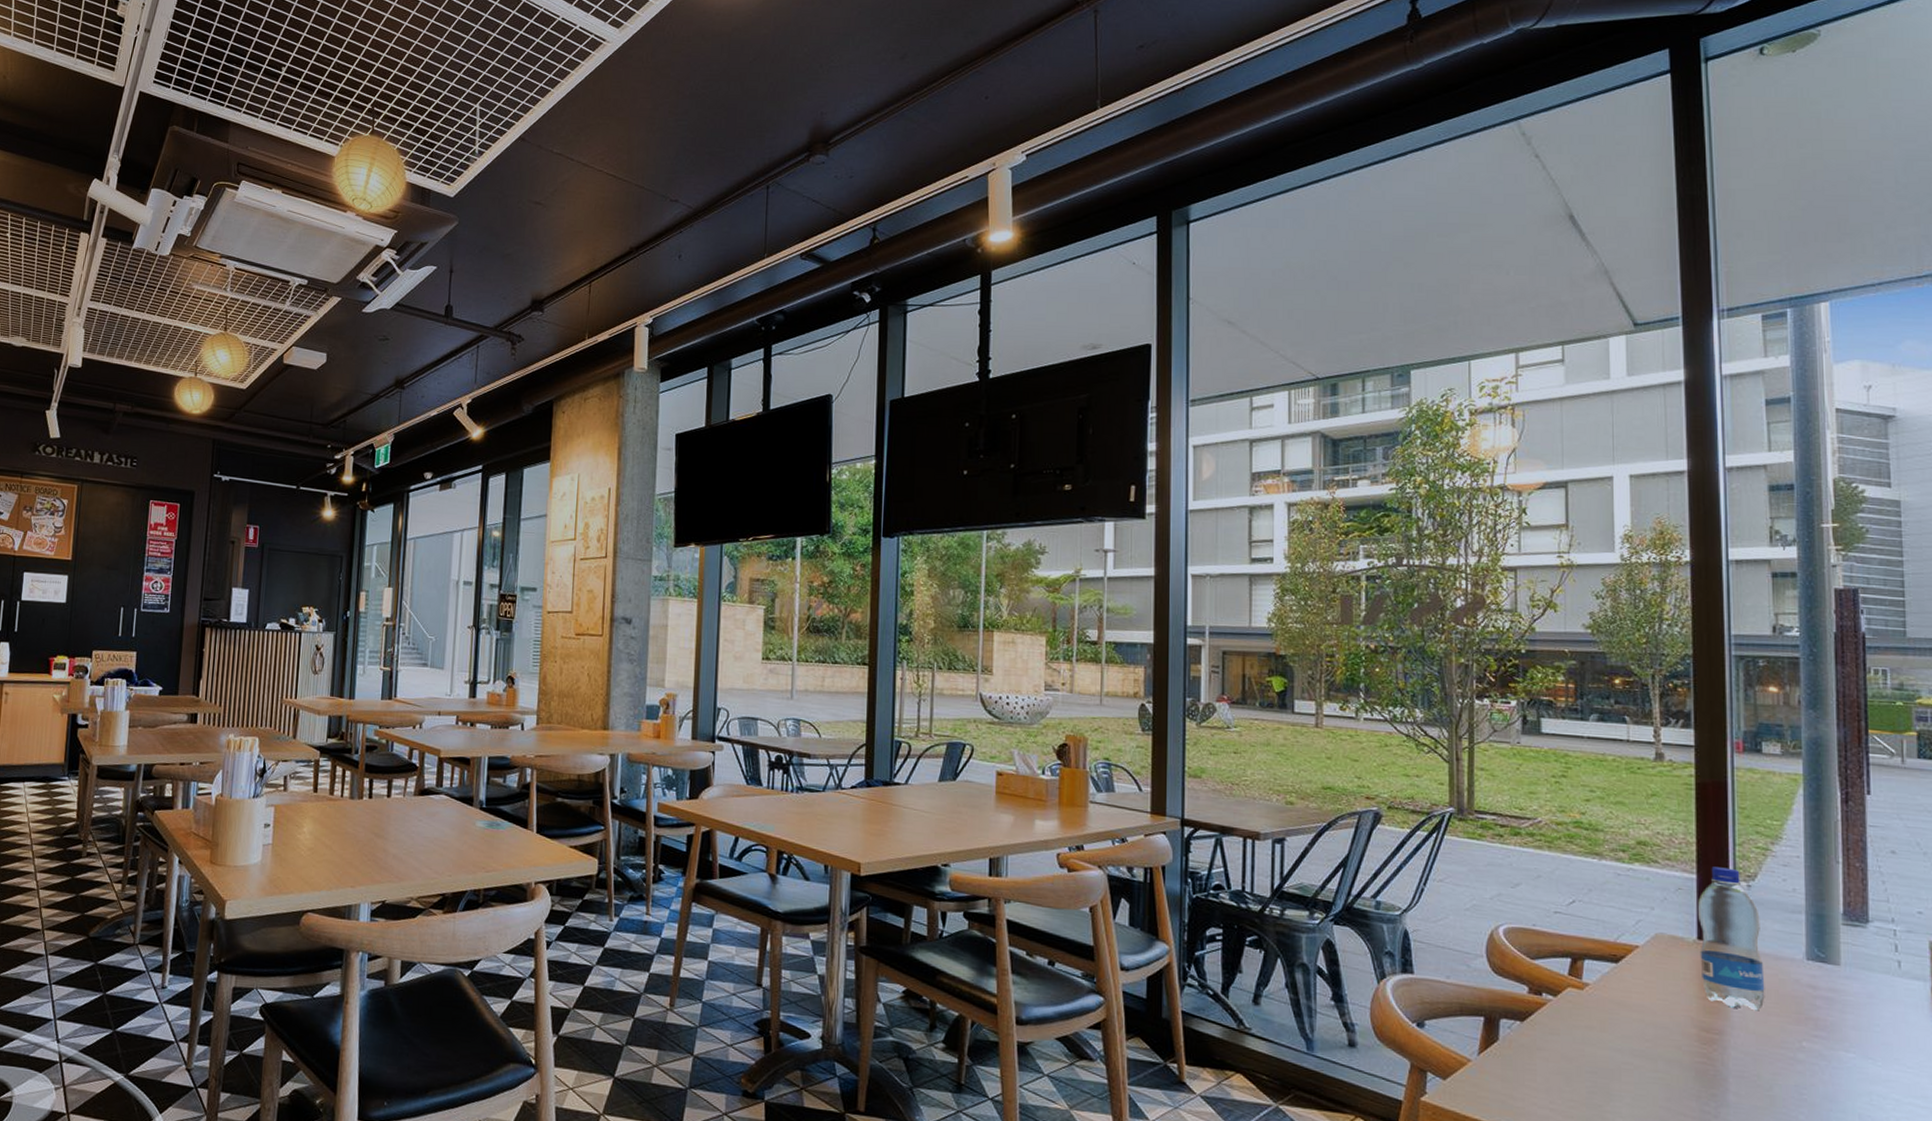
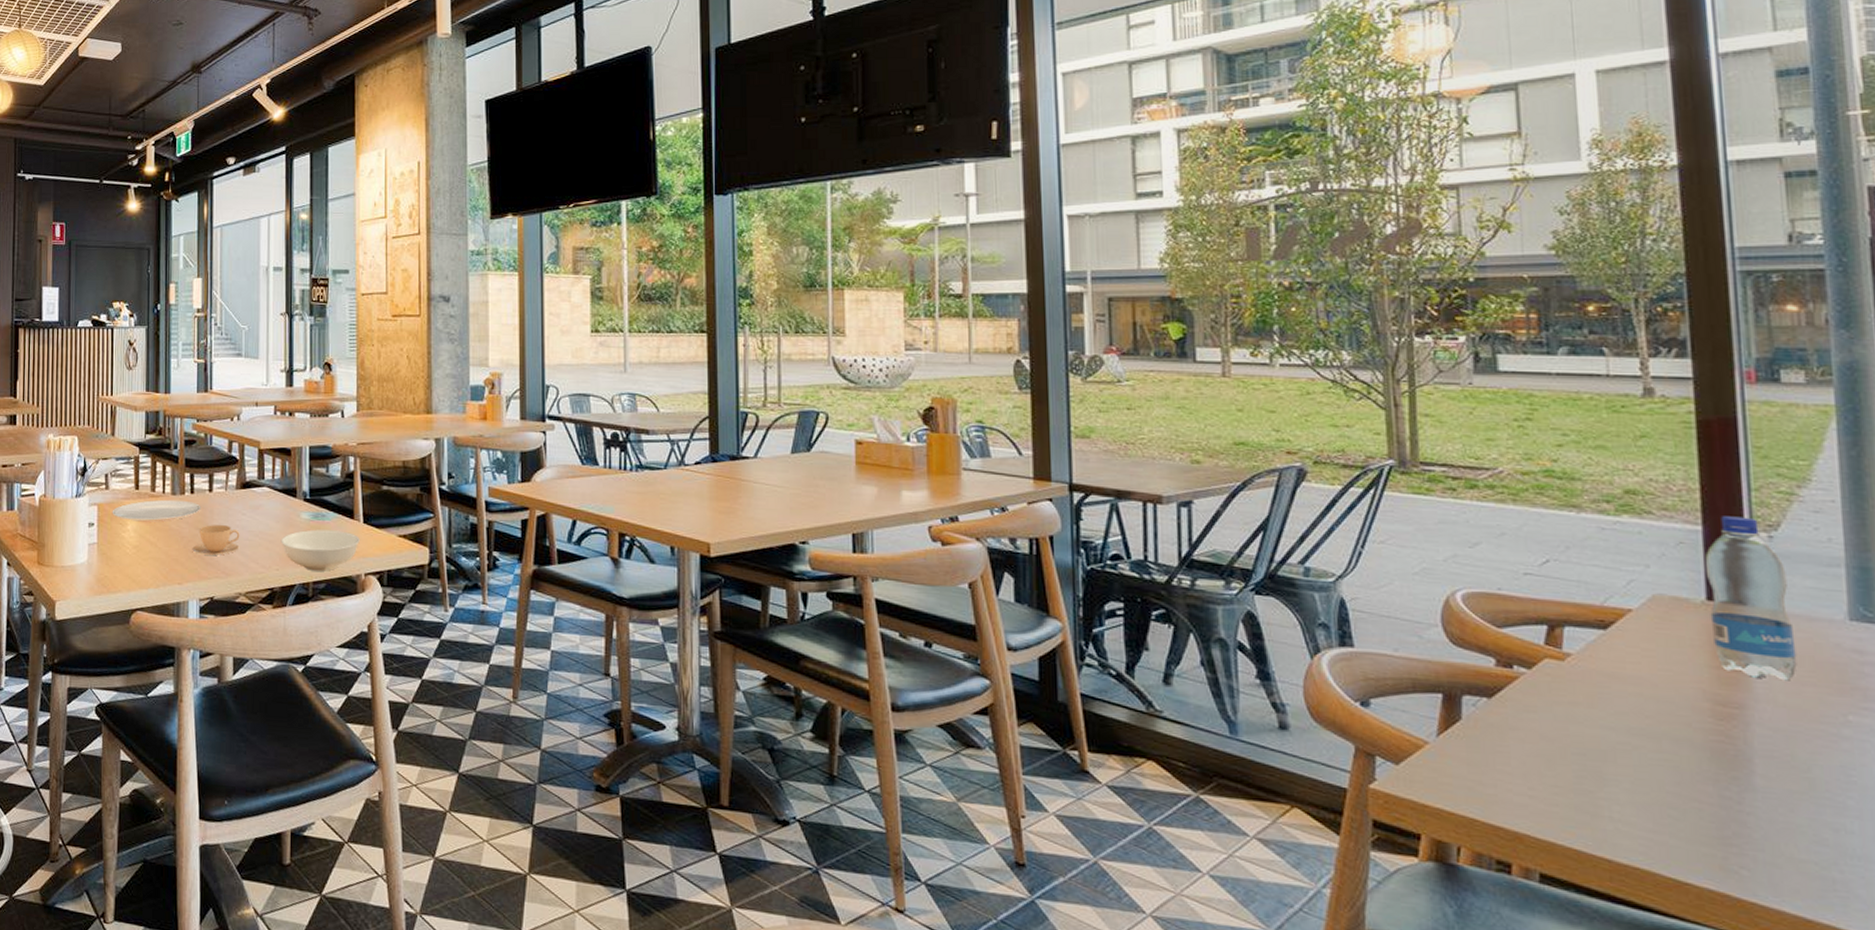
plate: none [288,803,379,826] -> present [112,499,201,522]
teacup: none [367,829,415,860] -> present [192,524,240,555]
bowl: none [455,838,532,879] -> present [280,529,360,572]

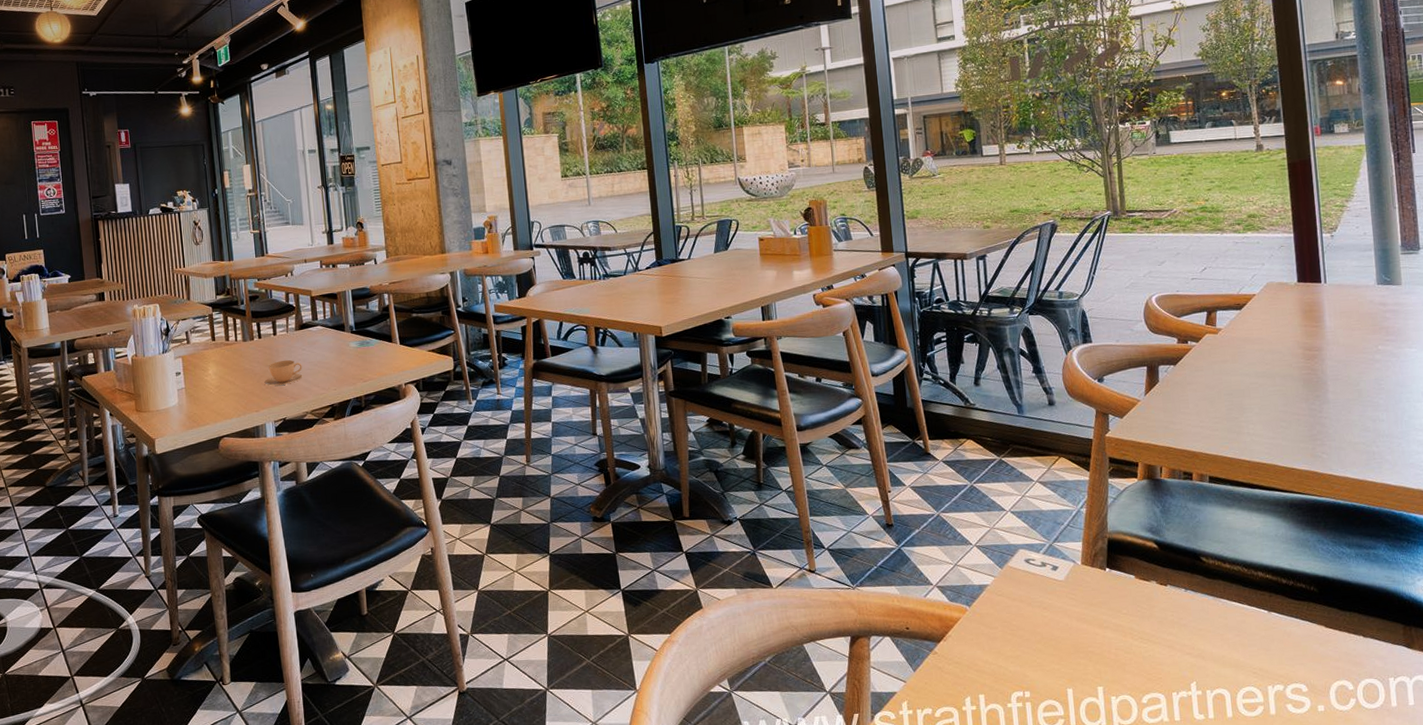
plate: present [112,499,201,522] -> none [194,344,269,367]
bowl: present [280,529,360,572] -> none [335,352,398,387]
bottle: present [1704,516,1797,681] -> none [1295,224,1350,329]

